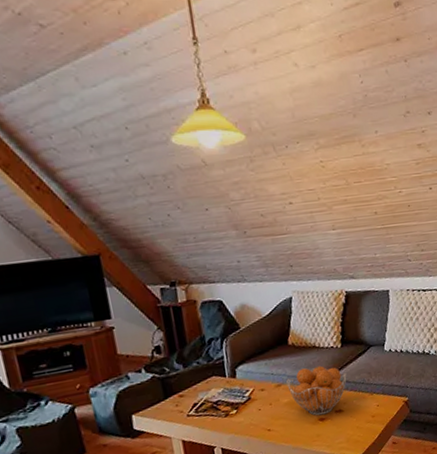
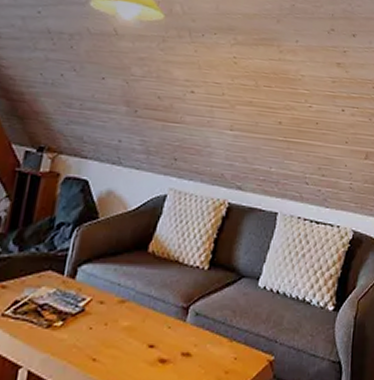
fruit basket: present [286,365,347,416] -> none [132,287,207,355]

